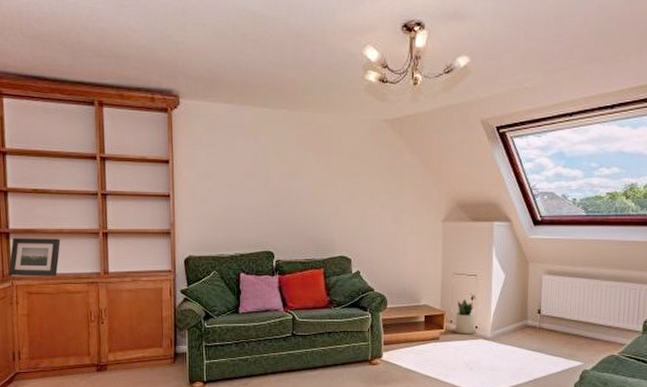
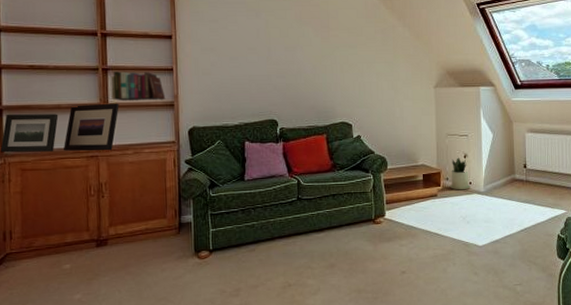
picture frame: none [66,229,118,277] -> present [64,103,119,152]
books: none [109,197,163,228] -> present [111,71,166,102]

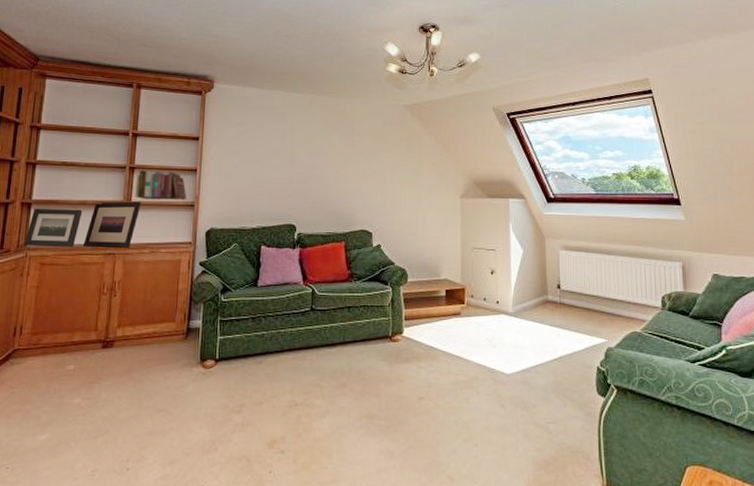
planter: present [449,158,471,190] -> none [474,274,498,310]

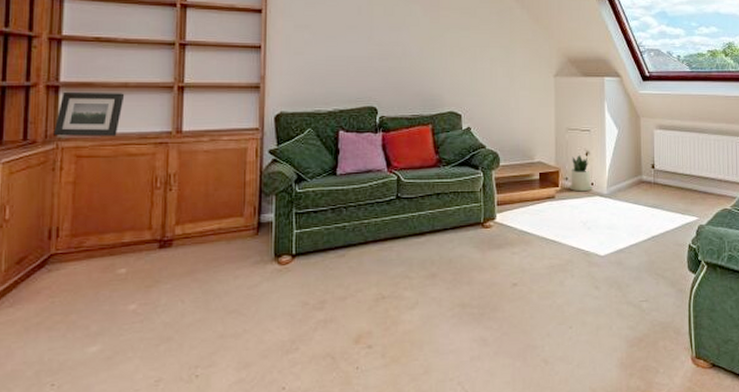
picture frame: present [83,201,142,249] -> none [128,83,196,137]
books: present [135,170,187,201] -> none [188,47,251,82]
planter: none [474,274,498,310] -> present [568,155,592,192]

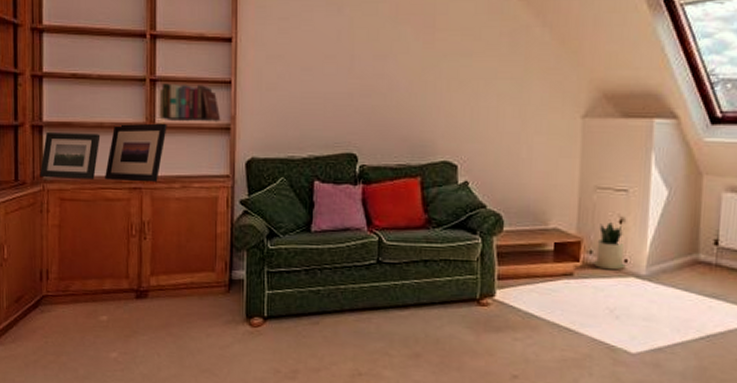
picture frame: none [128,83,196,137] -> present [105,123,167,183]
books: none [188,47,251,82] -> present [159,83,221,122]

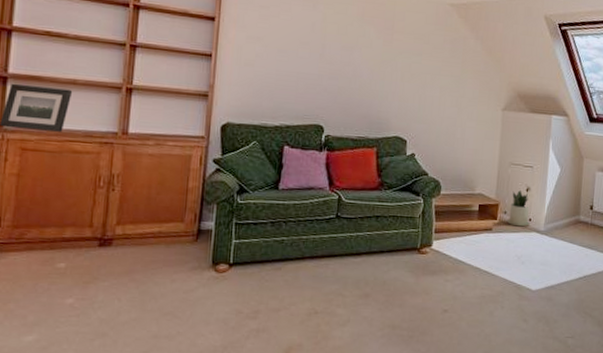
picture frame: present [105,123,167,183] -> none [74,82,145,139]
books: present [159,83,221,122] -> none [137,49,200,89]

